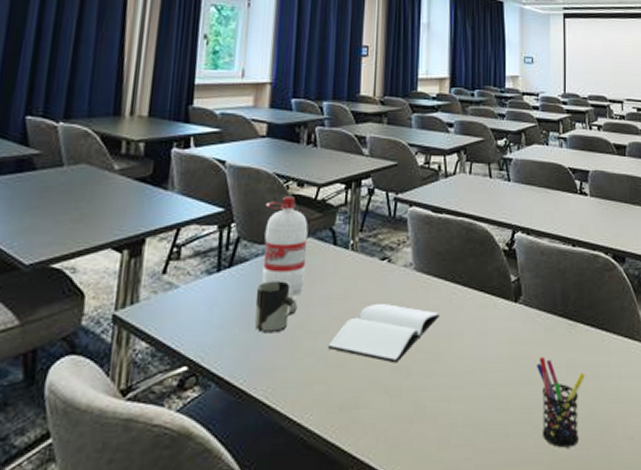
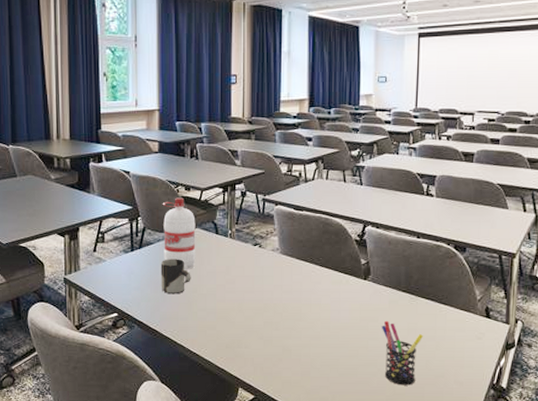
book: present [327,303,439,364] -> none [215,276,301,319]

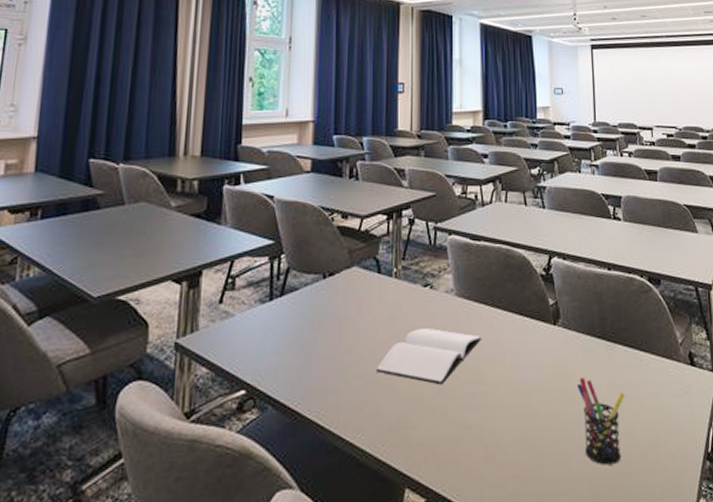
cup: present [160,259,191,294] -> none [306,308,346,358]
water bottle: present [162,197,196,270] -> none [312,228,353,324]
book: none [215,276,301,319] -> present [375,327,481,385]

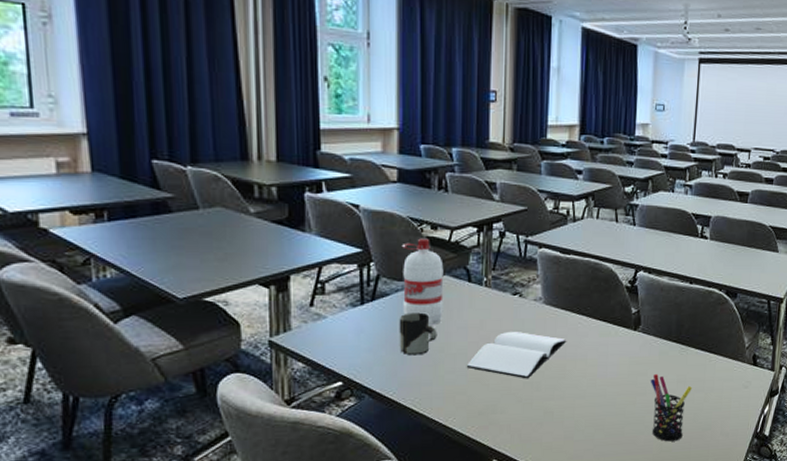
cup: none [306,308,346,358] -> present [399,312,437,356]
water bottle: none [312,228,353,324] -> present [401,238,444,326]

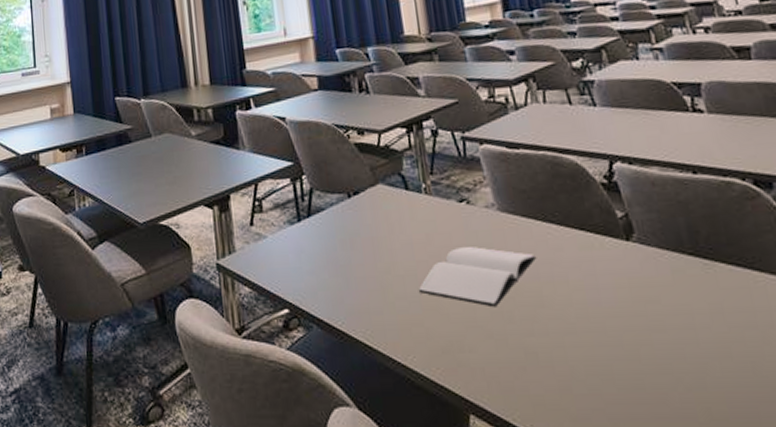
cup: present [399,312,437,356] -> none [337,227,381,279]
water bottle: present [401,238,444,326] -> none [330,145,384,243]
pen holder: present [650,373,693,442] -> none [666,300,741,405]

